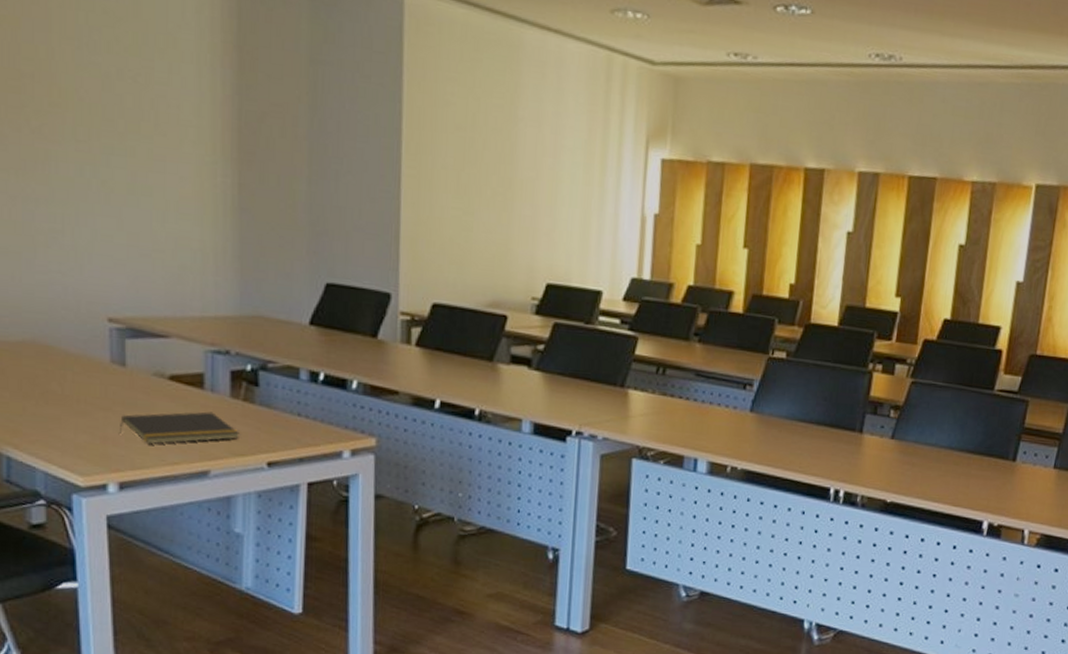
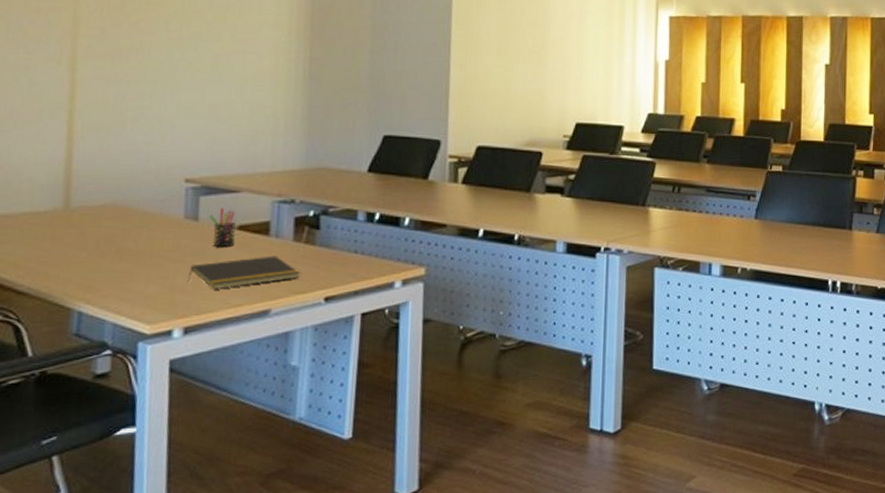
pen holder: none [136,353,168,398] -> present [208,207,236,248]

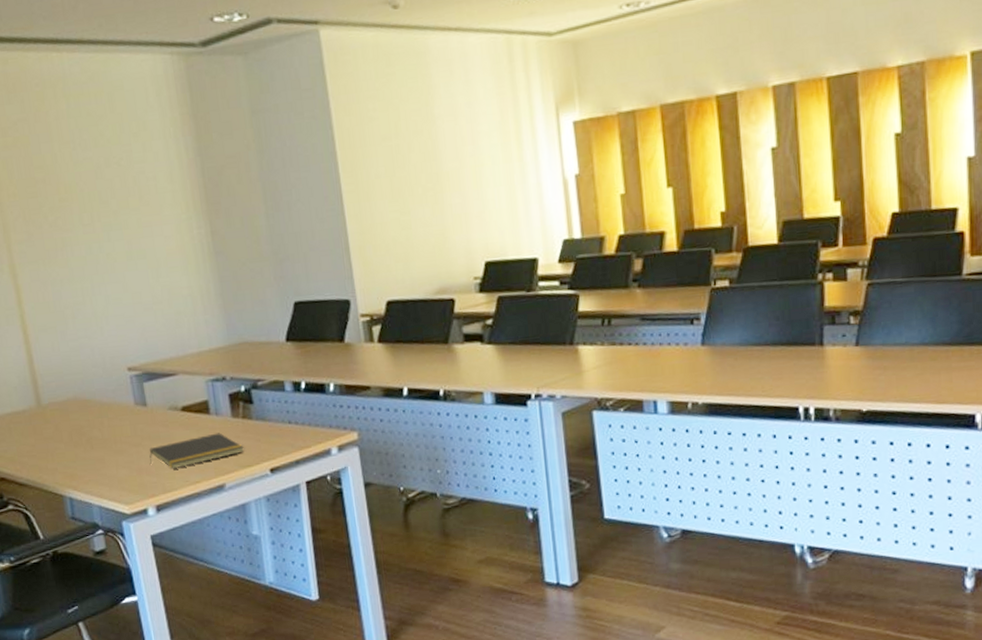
pen holder: present [208,207,236,248] -> none [154,391,182,430]

